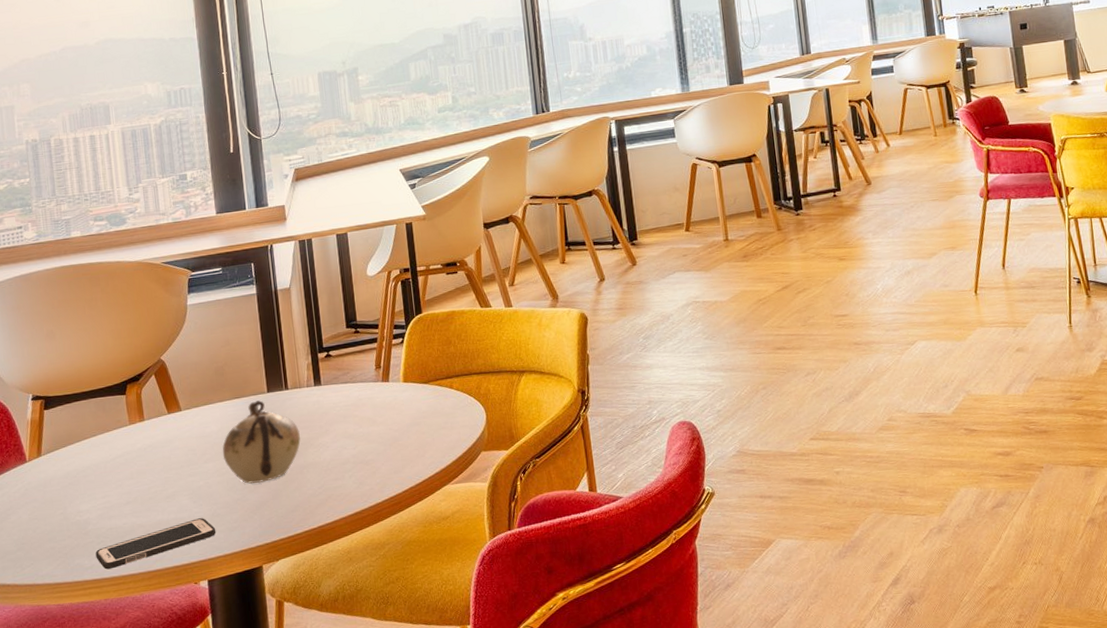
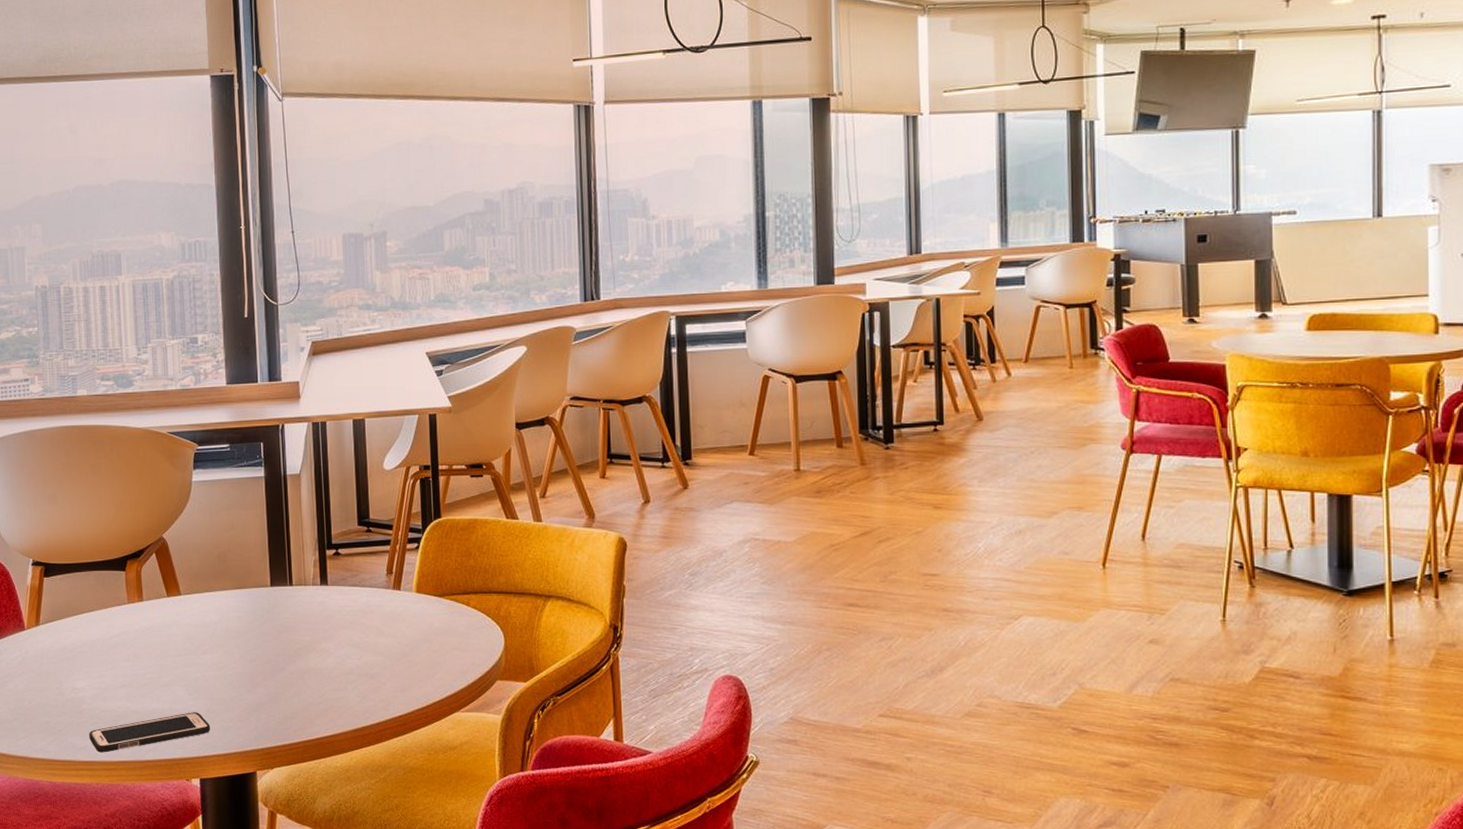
teapot: present [222,400,301,484] -> none [221,594,303,684]

